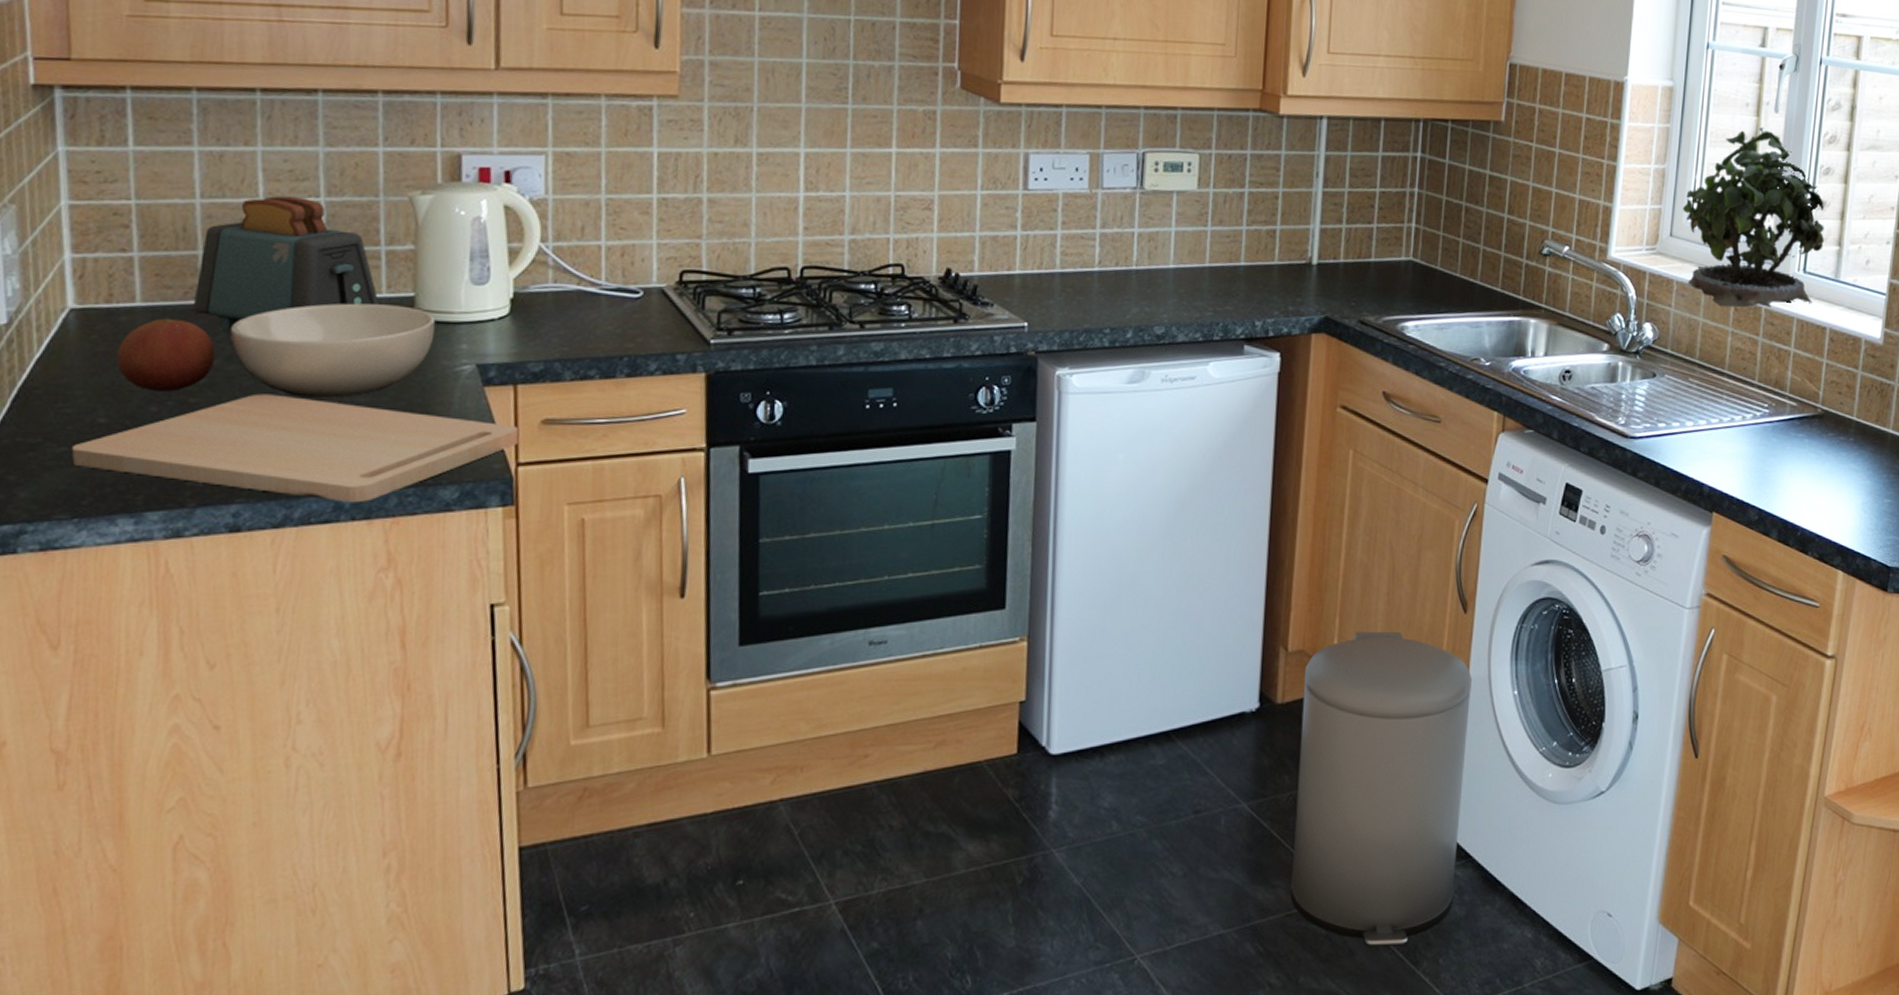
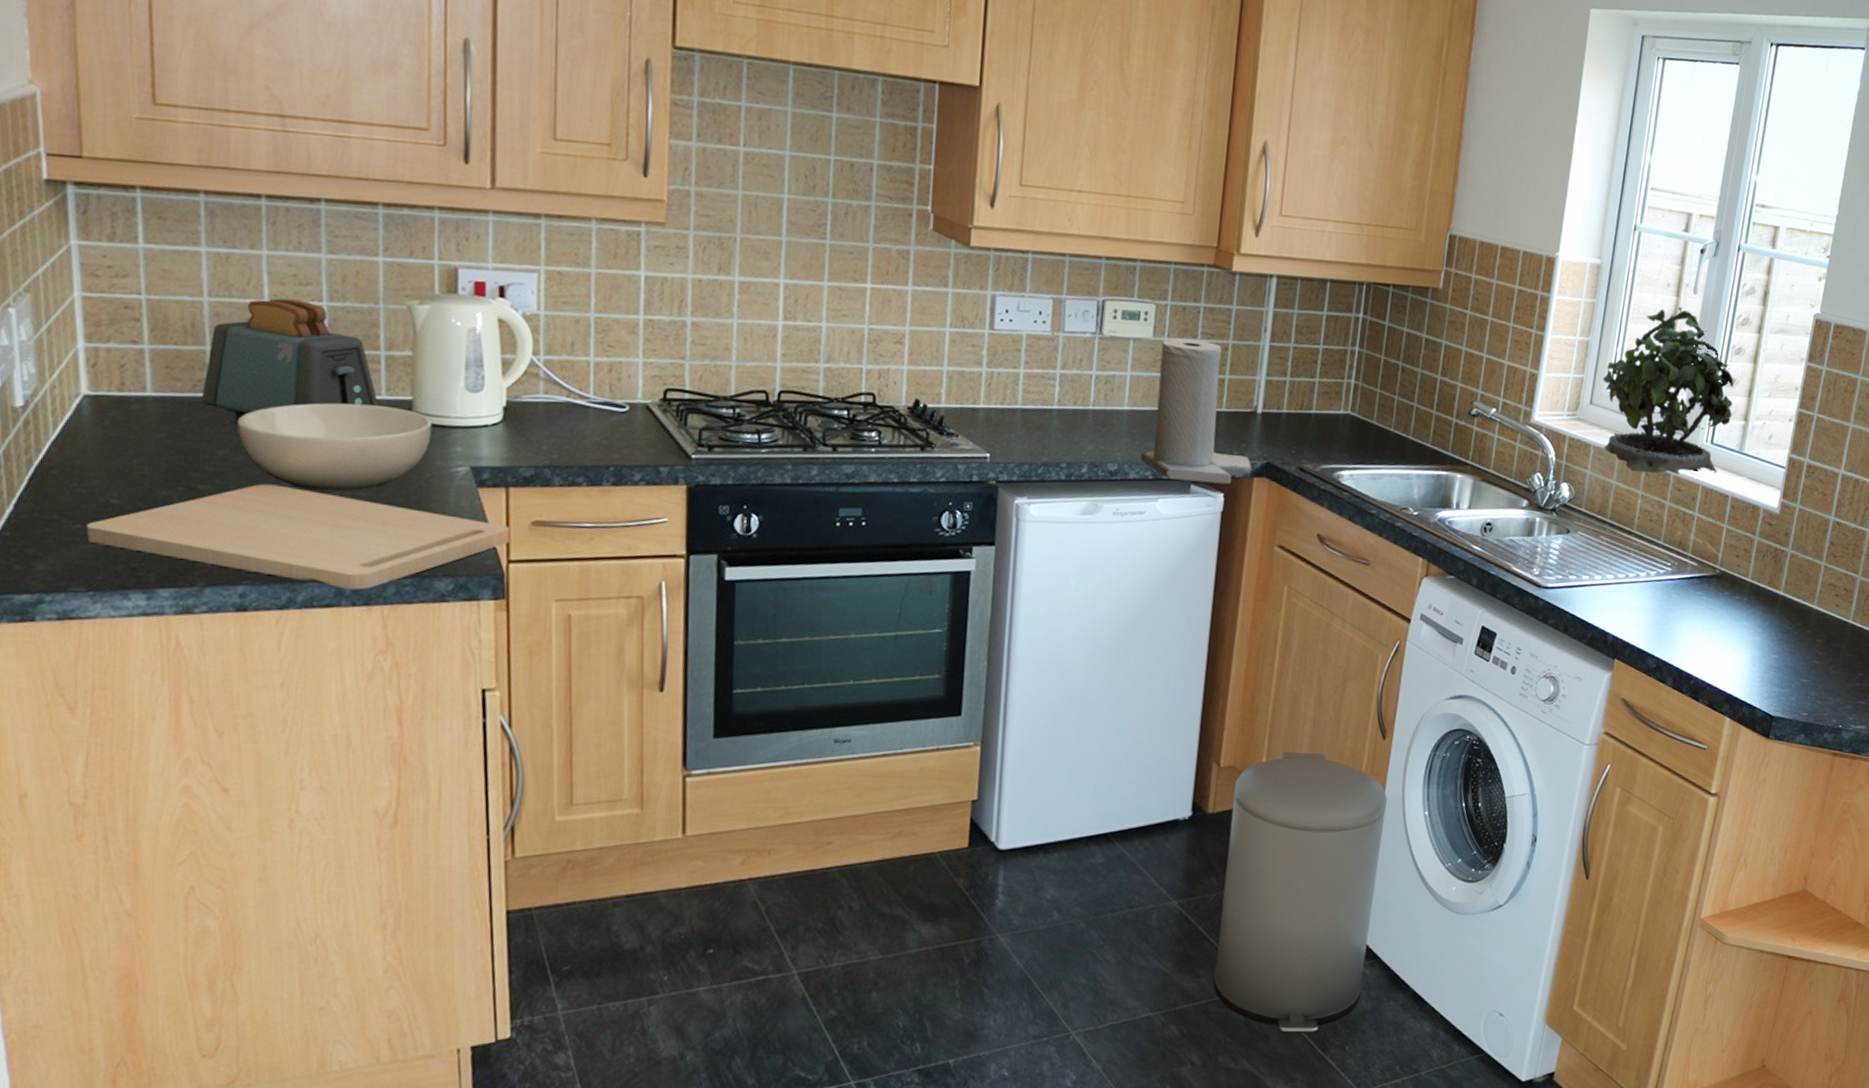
fruit: present [116,318,216,392] -> none [128,408,224,478]
paper towel: none [1188,188,1309,343] -> present [1140,338,1252,485]

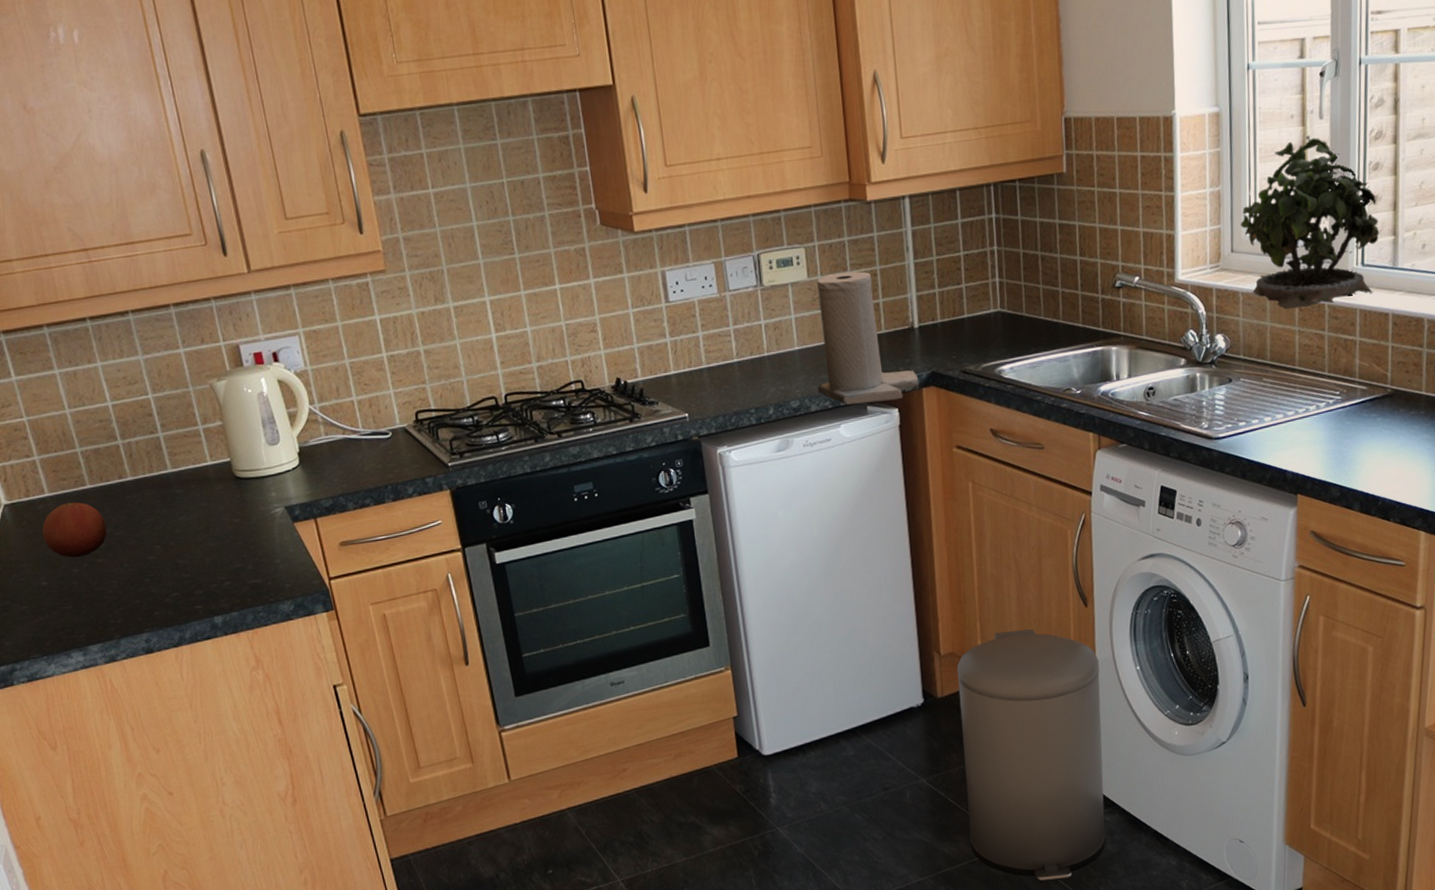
cutting board: present [86,484,511,590] -> none [30,549,327,623]
fruit: none [128,408,224,478] -> present [42,502,108,558]
toaster: present [201,298,379,425] -> none [78,397,207,507]
bowl: present [237,402,433,491] -> none [112,469,251,548]

